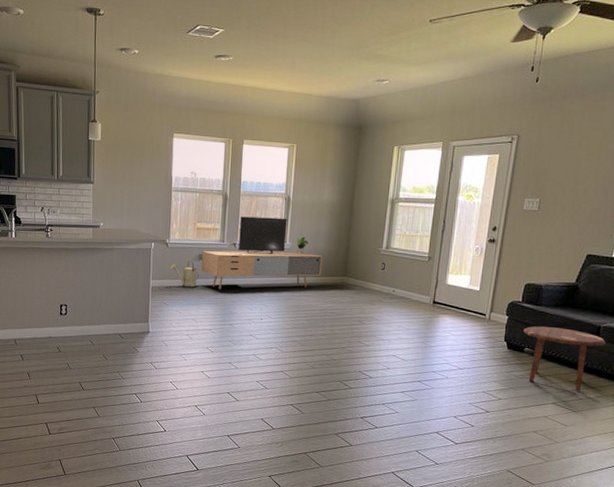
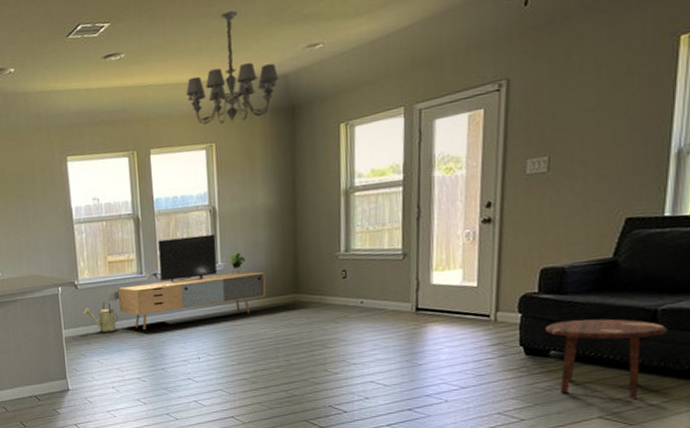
chandelier: none [278,40,353,131] -> present [186,11,279,125]

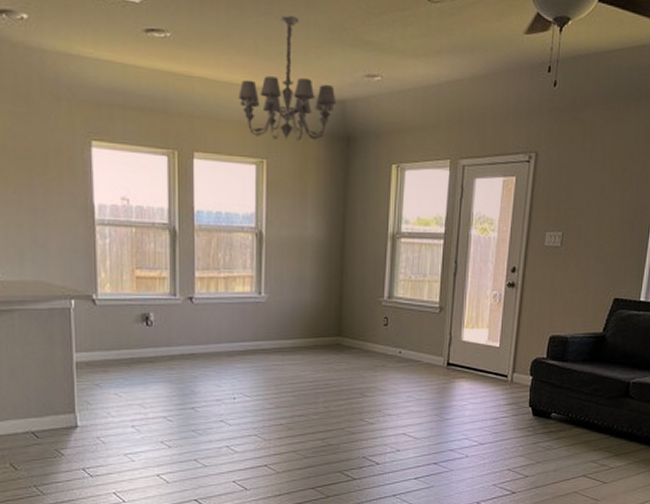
watering can: present [83,301,118,334] -> none [101,323,143,362]
media console: present [118,234,266,330] -> none [146,259,309,361]
side table: present [545,318,668,398] -> none [549,387,636,459]

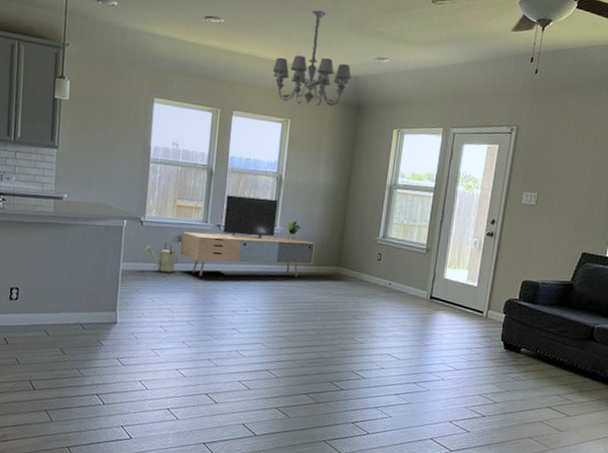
watering can: none [101,323,143,362] -> present [144,242,177,274]
media console: none [146,259,309,361] -> present [180,195,315,278]

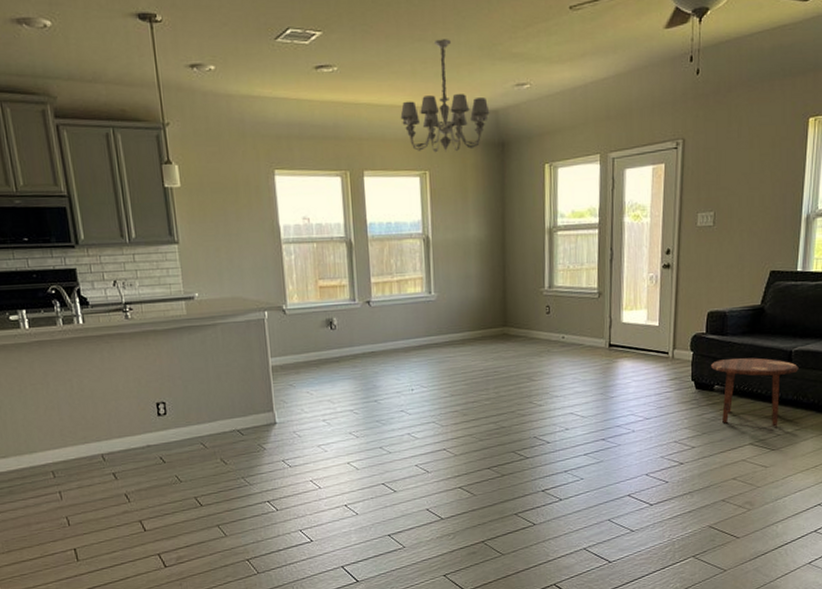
watering can: present [144,242,177,274] -> none [292,328,329,363]
media console: present [180,195,315,278] -> none [330,263,477,359]
side table: none [520,325,599,395] -> present [711,357,799,427]

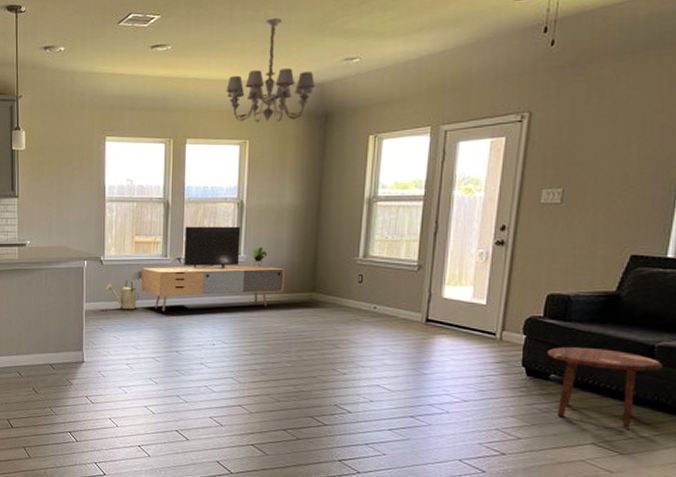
watering can: none [292,328,329,363] -> present [106,279,139,311]
media console: none [330,263,477,359] -> present [141,226,284,311]

